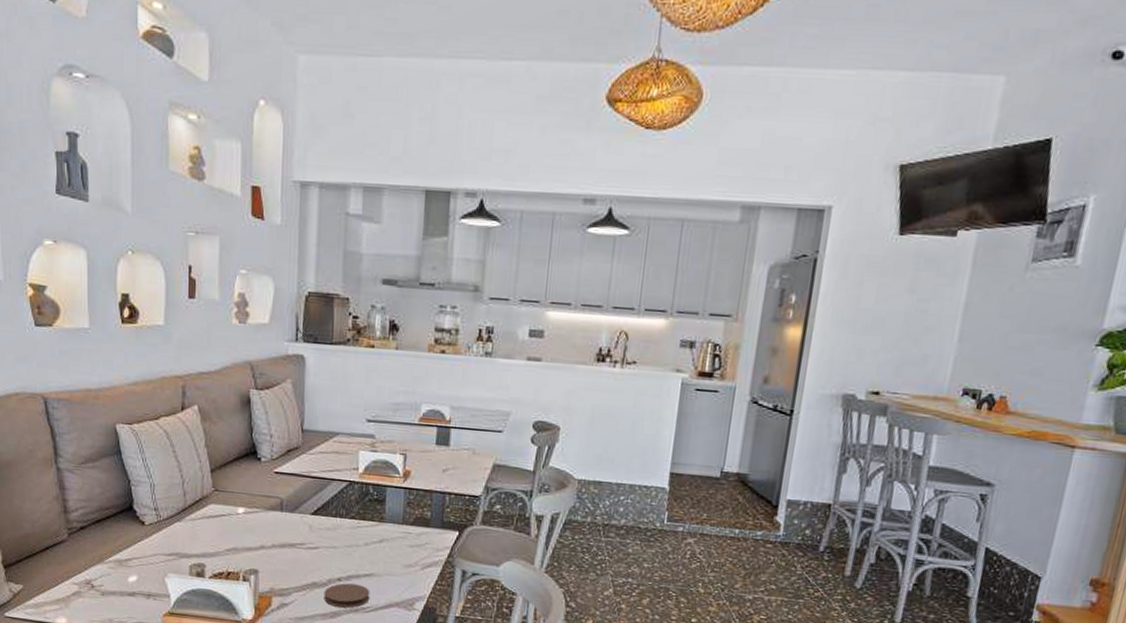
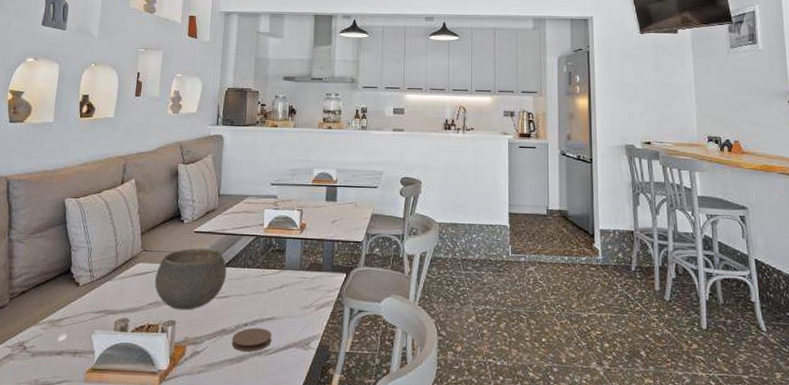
bowl: none [232,491,315,560] -> present [155,248,227,310]

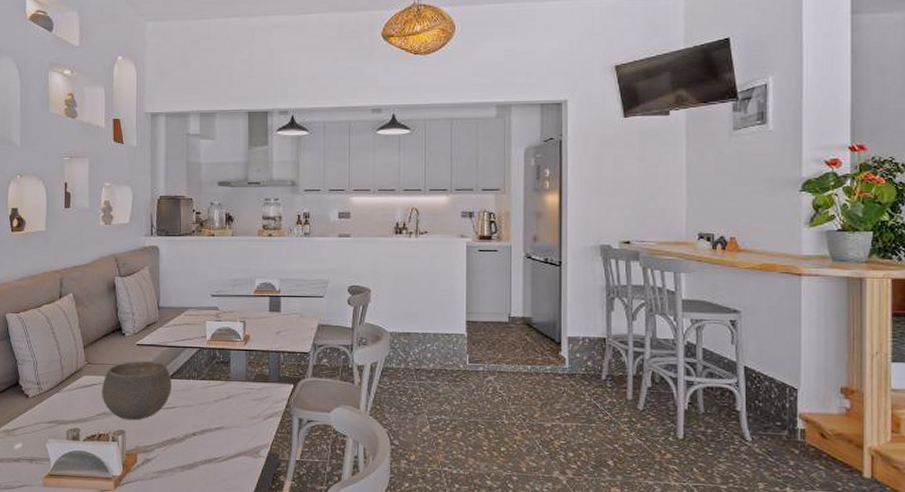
coaster: present [231,328,272,352] -> none [182,437,221,459]

